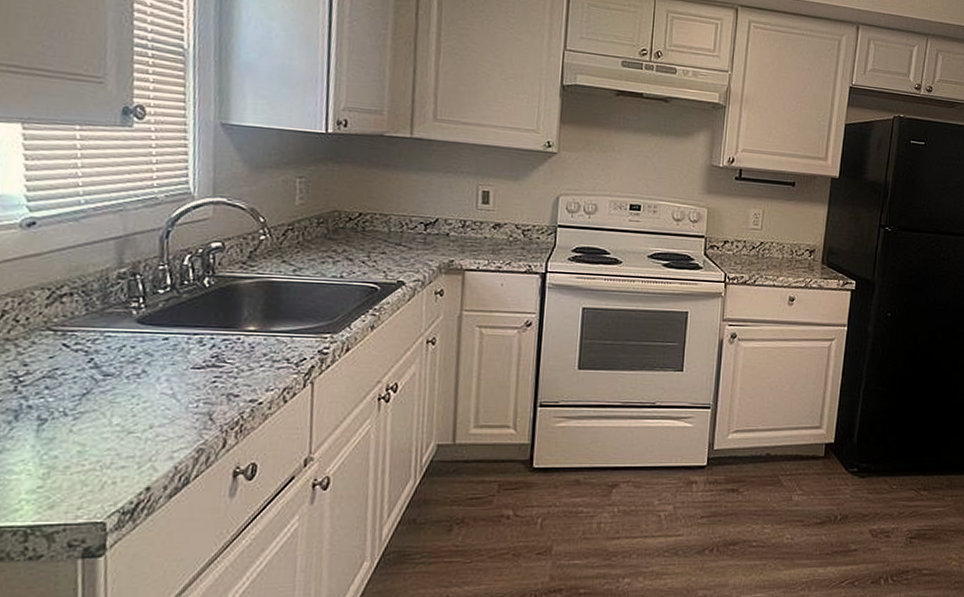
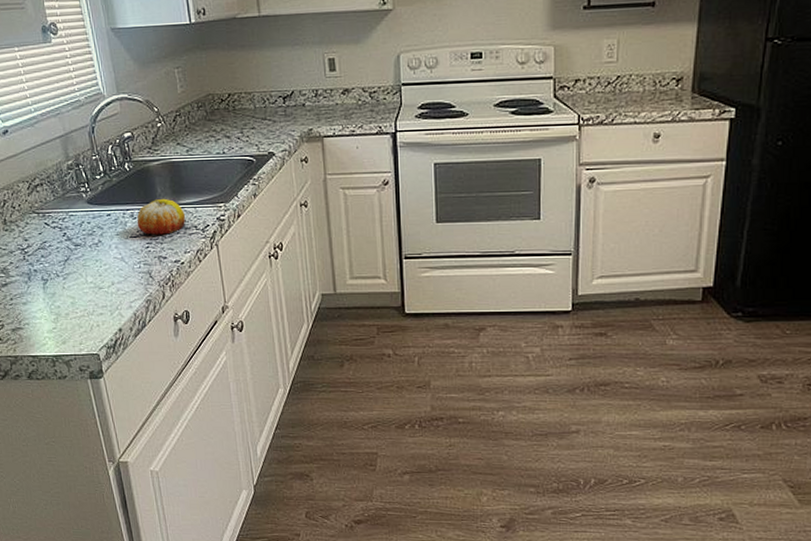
fruit: none [205,323,277,368] -> present [137,198,186,235]

